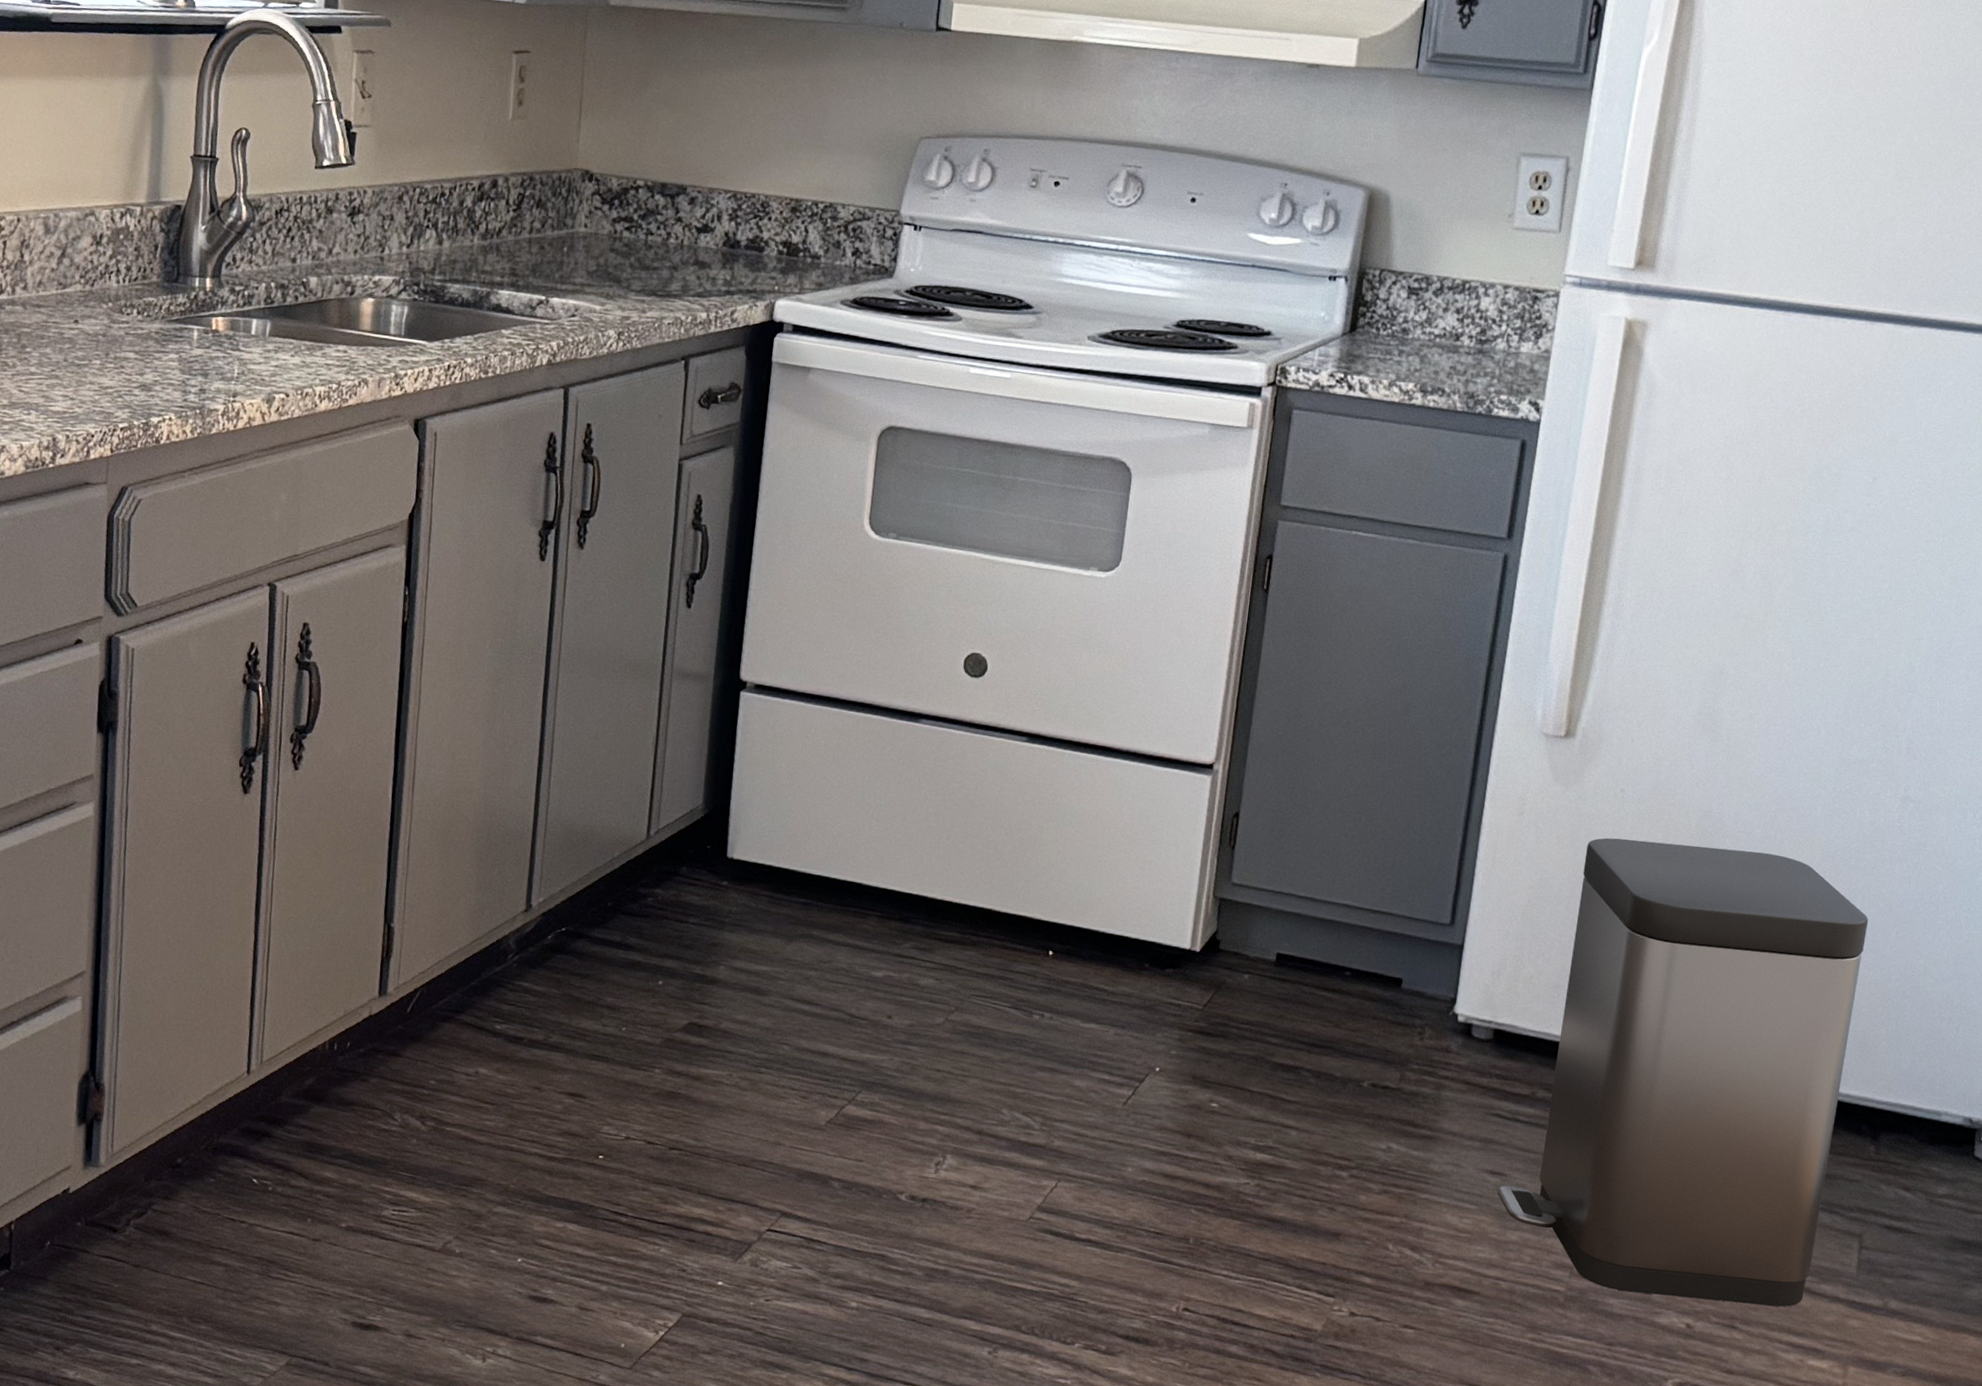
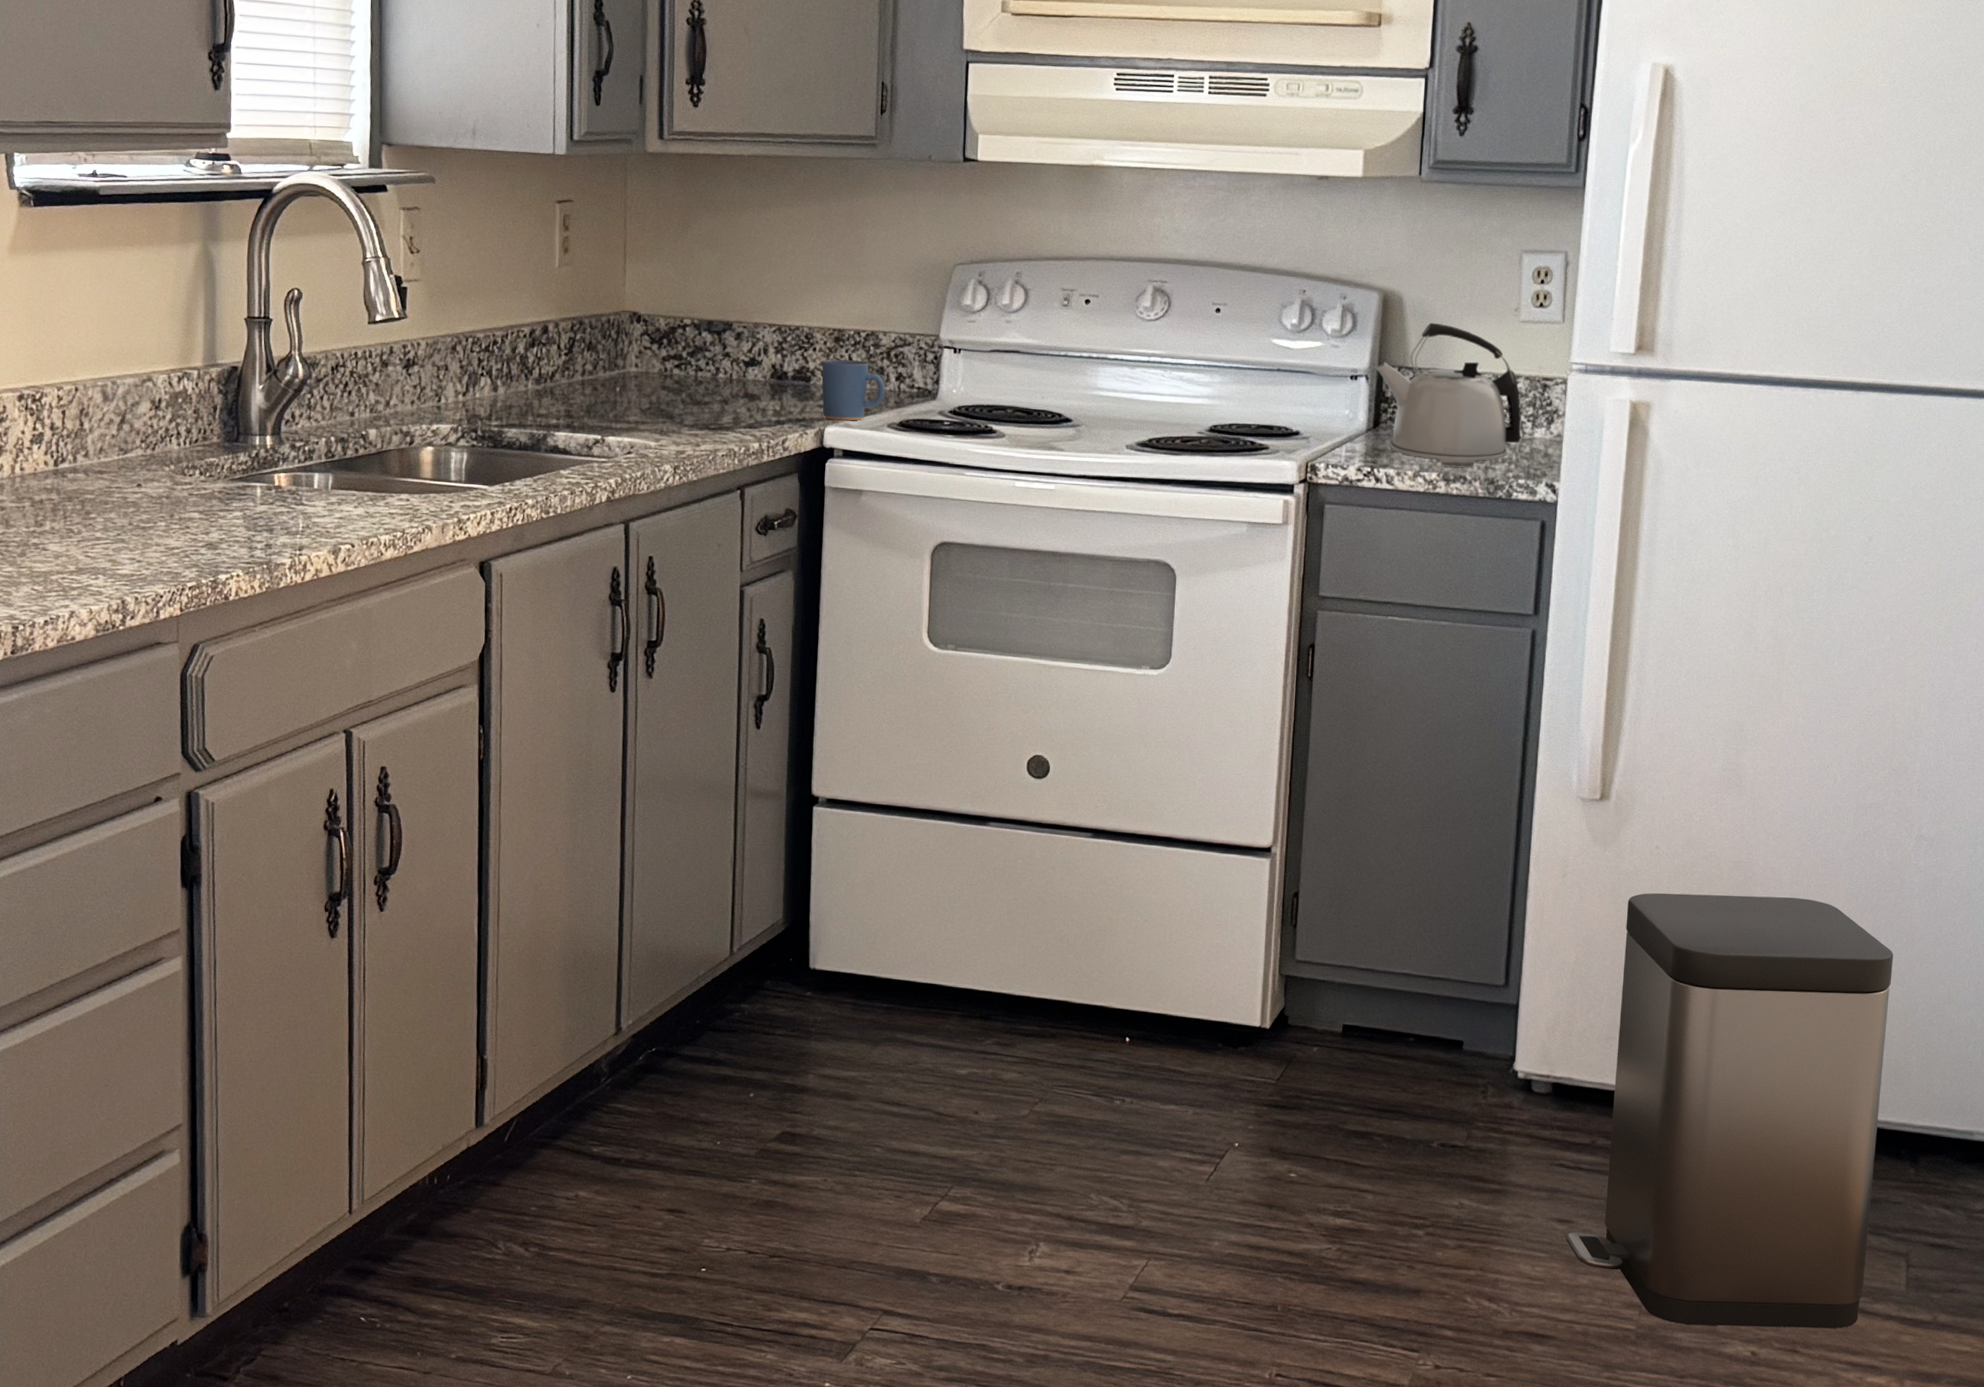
mug: none [774,230,841,295] -> present [821,359,885,421]
kettle: none [1355,224,1509,379] -> present [1374,322,1522,467]

